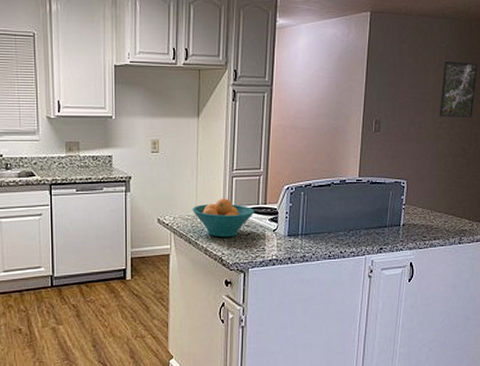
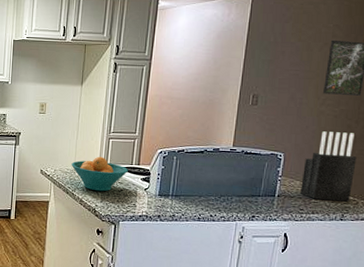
knife block: none [423,155,471,225] -> present [300,131,357,202]

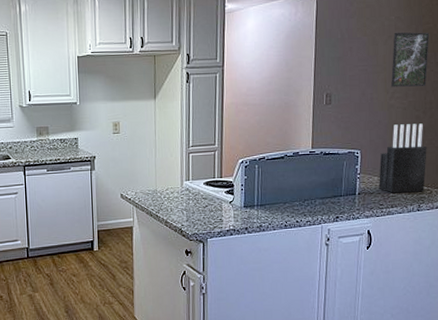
fruit bowl: present [71,156,128,192] -> none [152,173,211,210]

